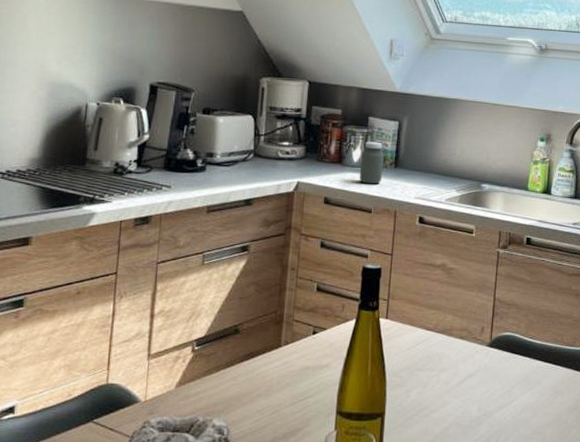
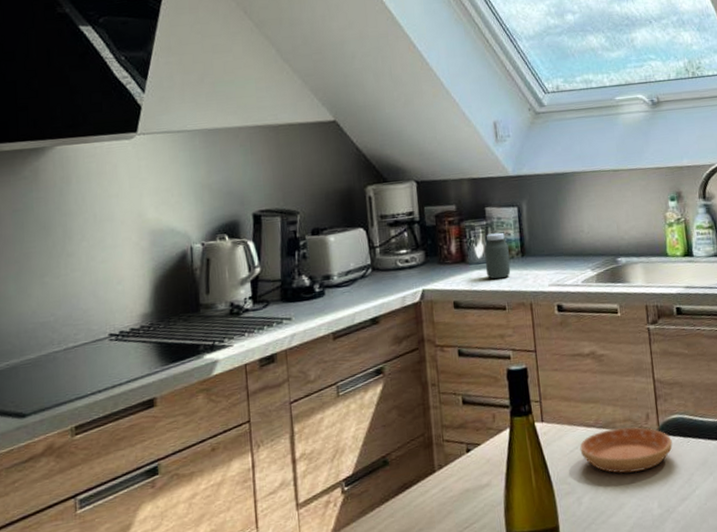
saucer: none [416,335,501,377] -> present [580,427,673,473]

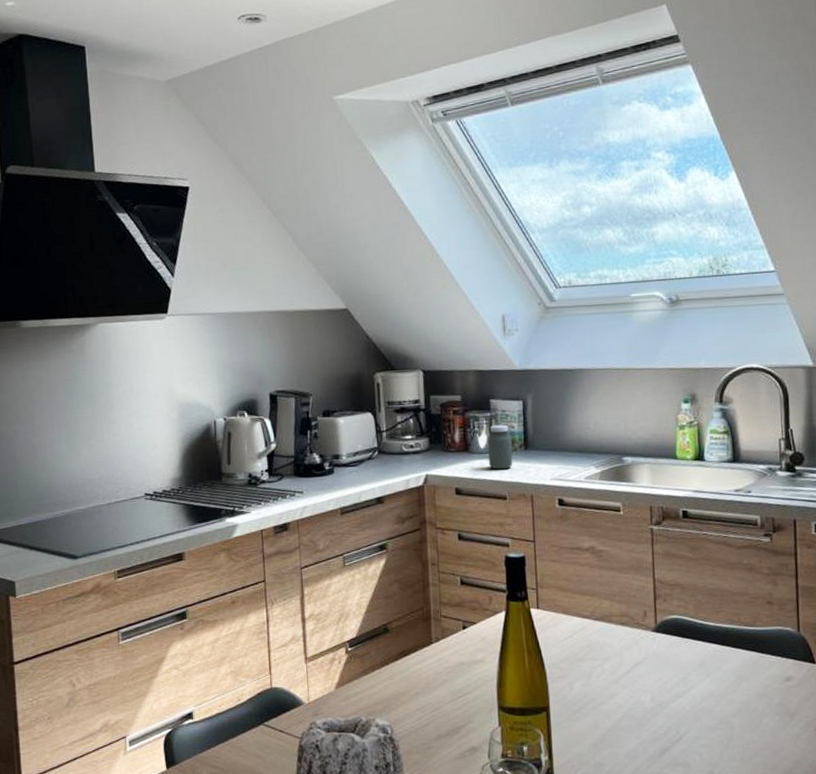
saucer: present [580,427,673,473] -> none [574,622,669,666]

